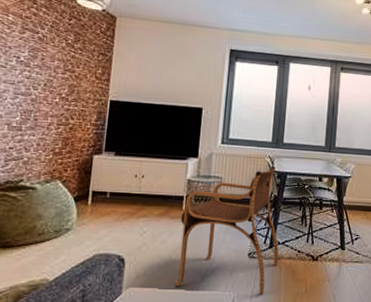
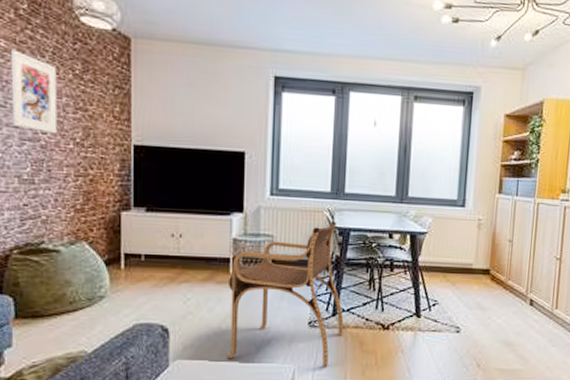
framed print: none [9,23,53,90] -> present [10,50,58,134]

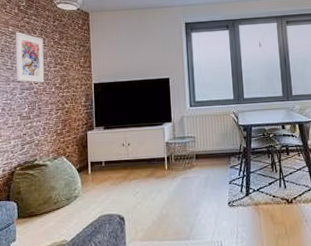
armchair: present [226,221,344,366] -> none [165,120,256,239]

